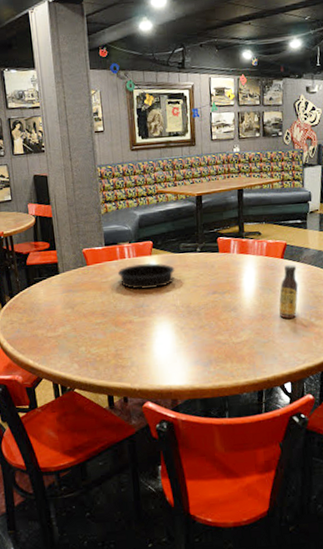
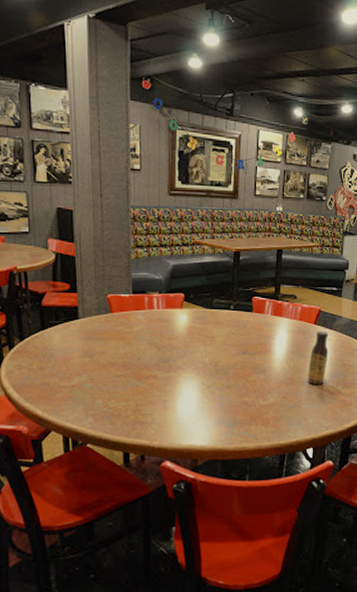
baking pan: present [117,262,175,289] -> none [144,316,206,343]

